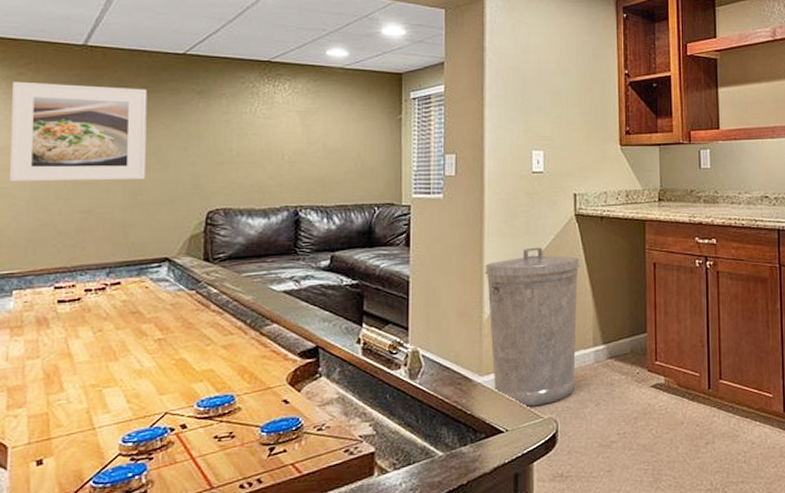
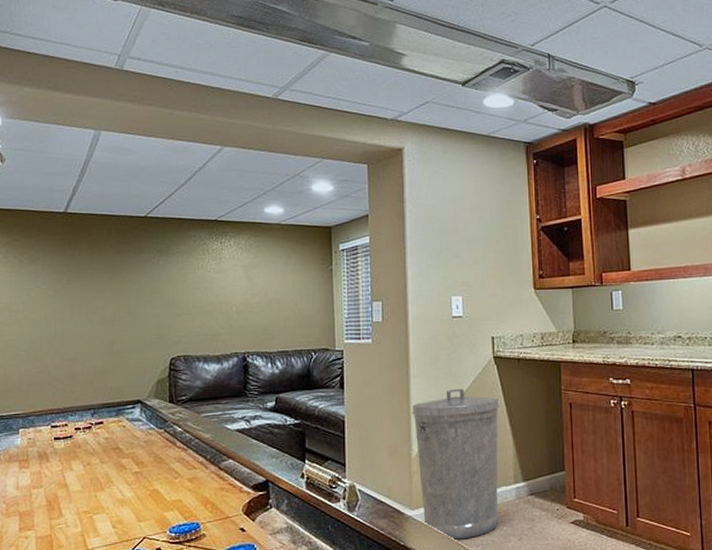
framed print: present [8,81,148,181] -> none [10,246,119,334]

